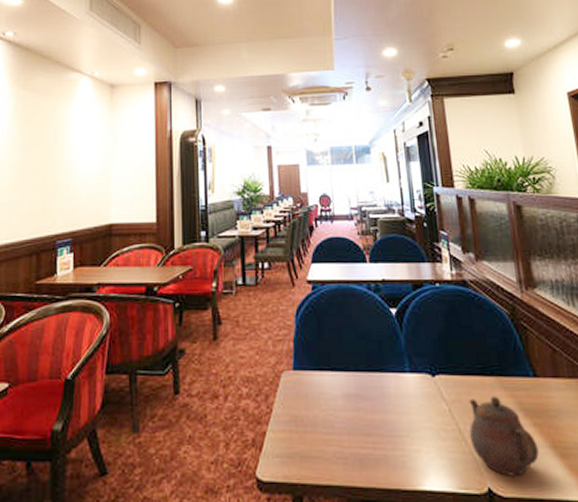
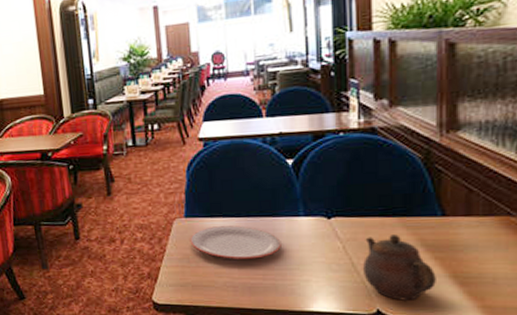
plate: none [298,380,390,423] -> present [190,225,281,259]

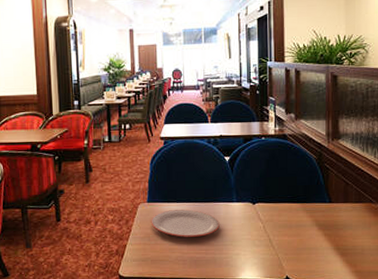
teapot: present [363,235,436,301] -> none [277,217,326,268]

